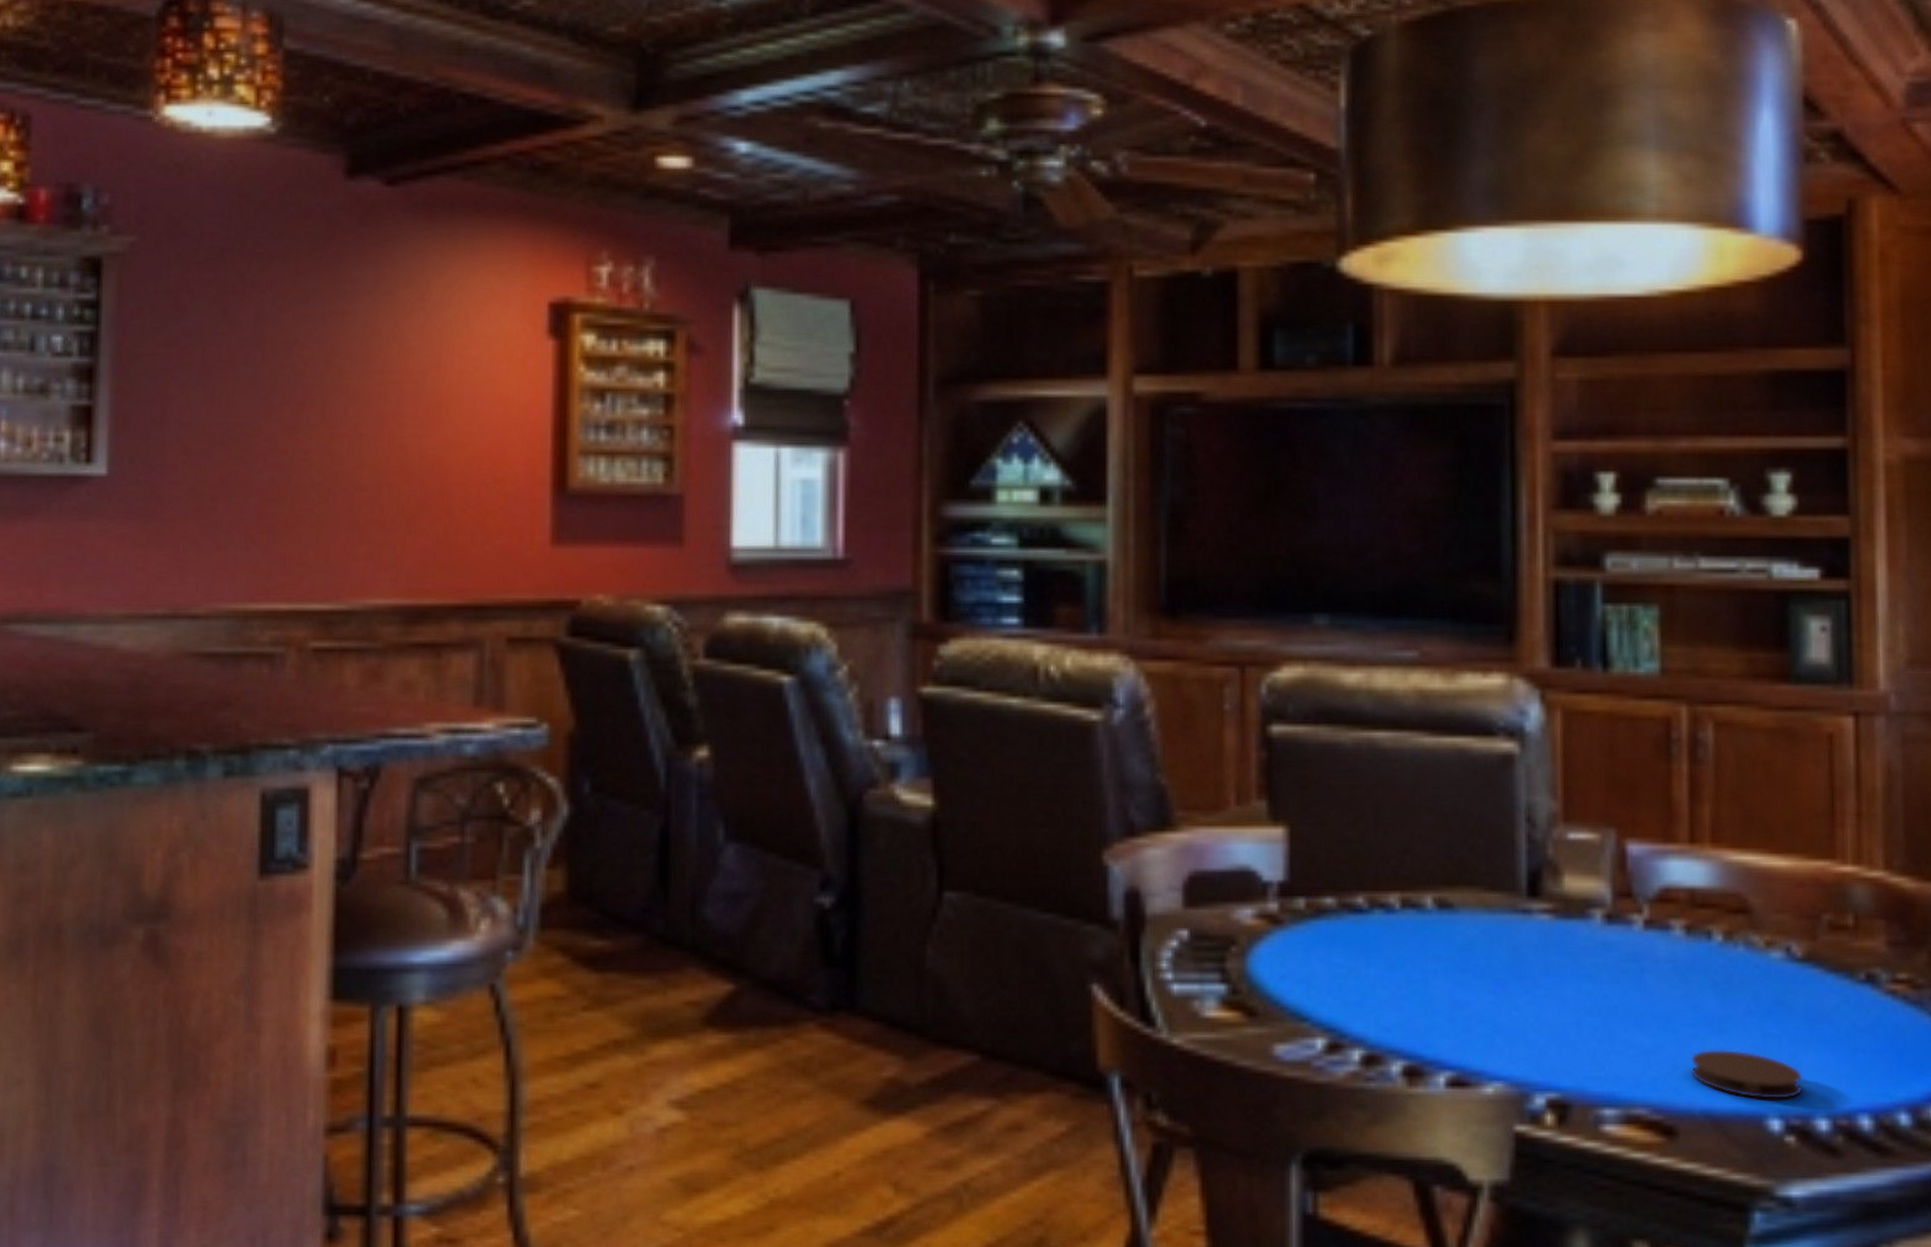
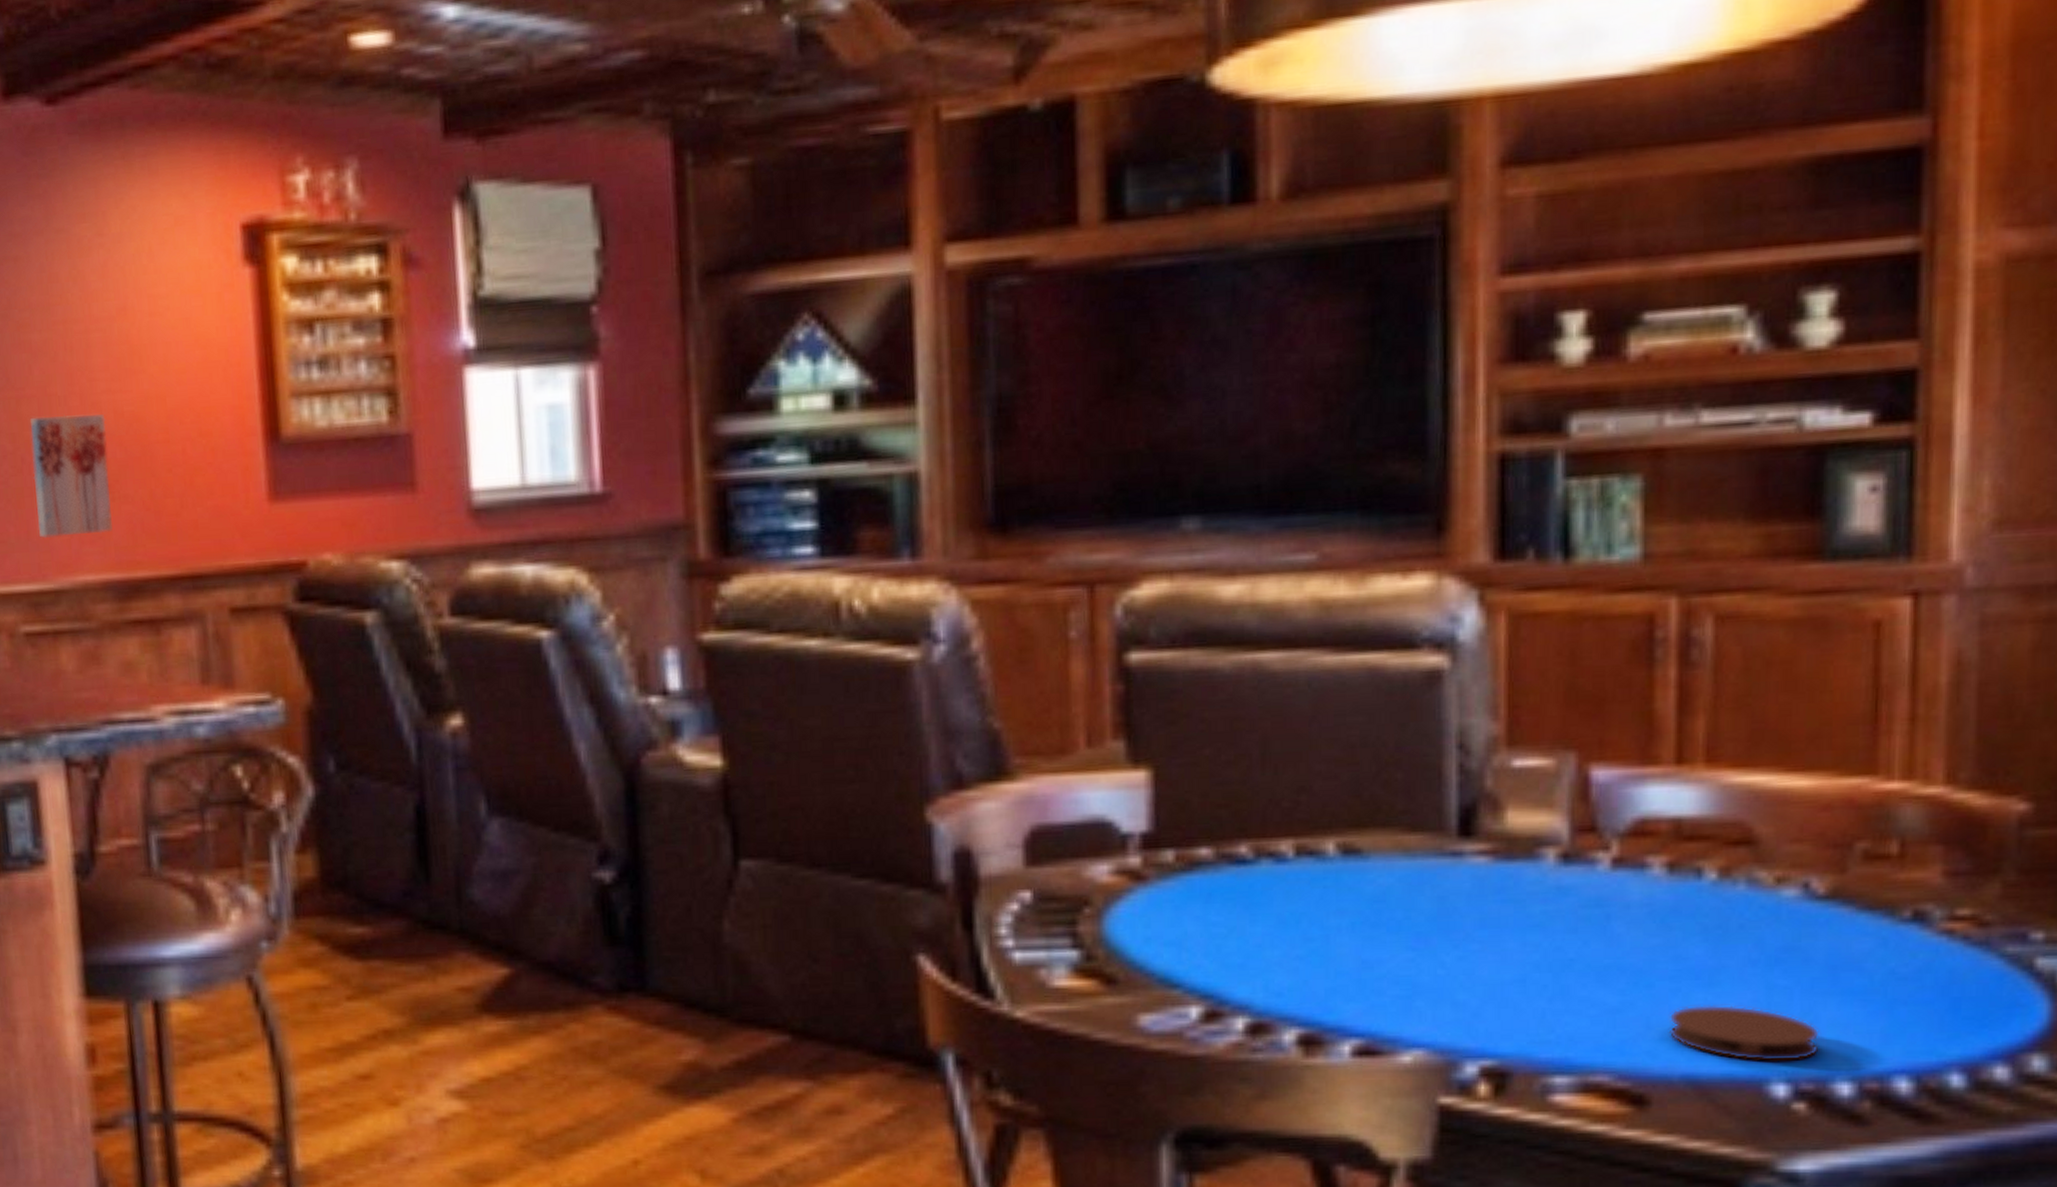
wall art: none [336,453,410,562] -> present [29,414,113,538]

